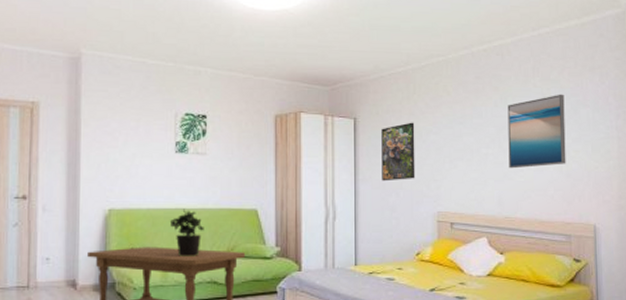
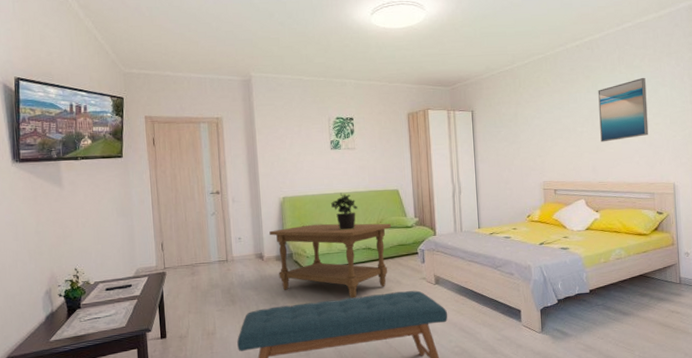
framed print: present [381,122,415,181] -> none [494,110,524,160]

